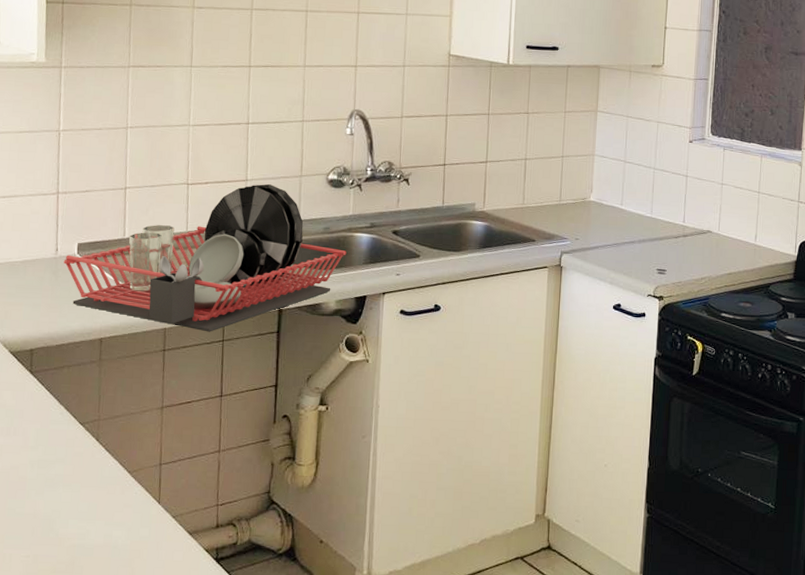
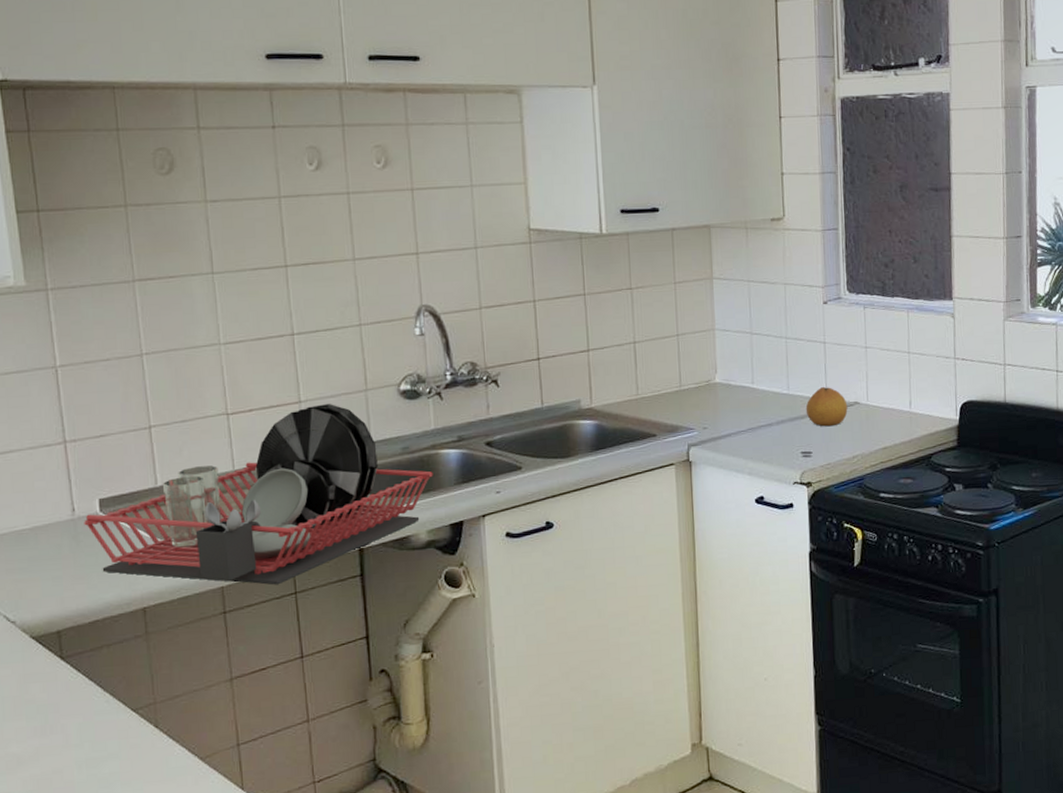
fruit: none [664,214,701,250] -> present [805,386,848,427]

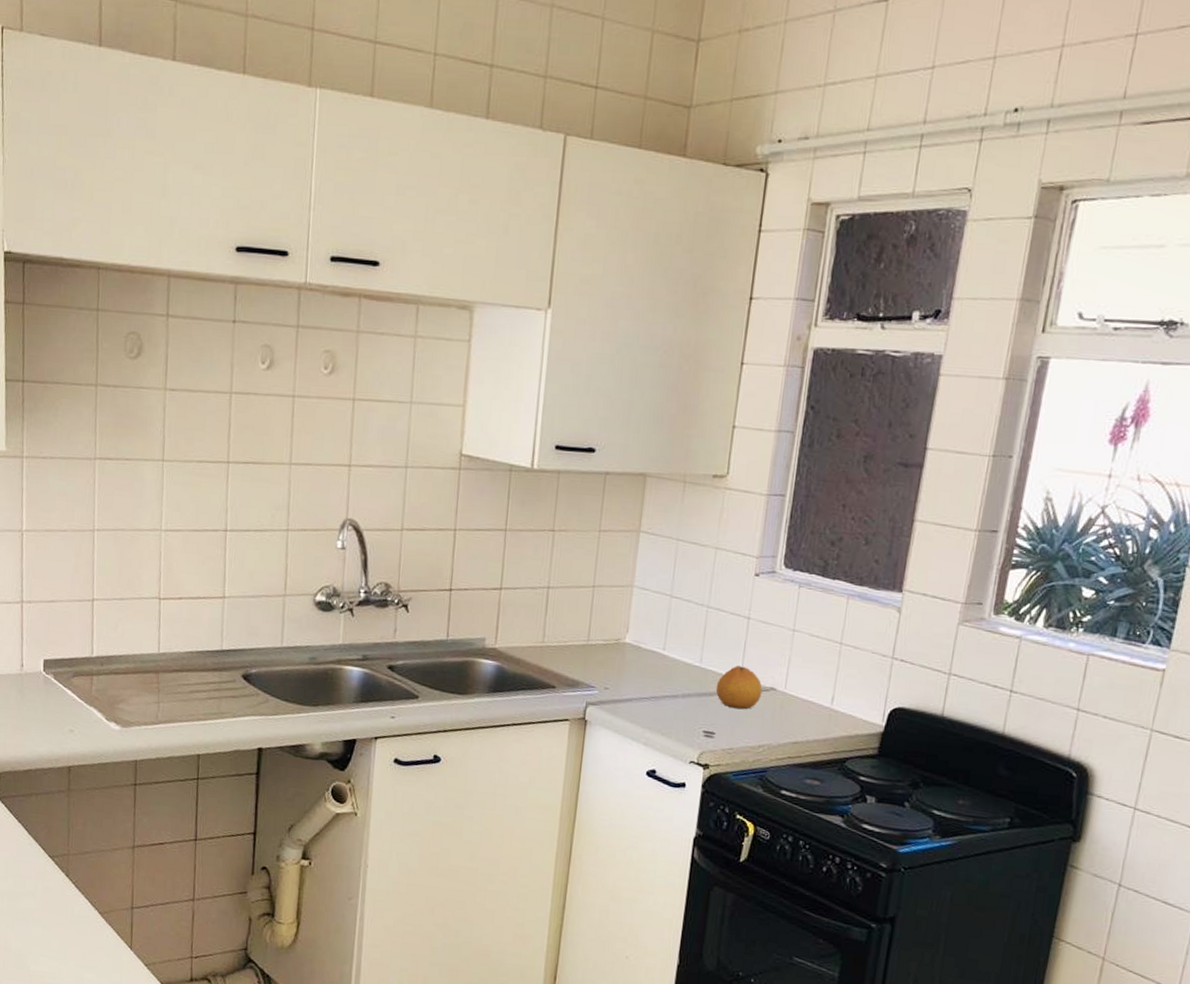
dish rack: present [84,404,433,585] -> none [29,602,335,768]

